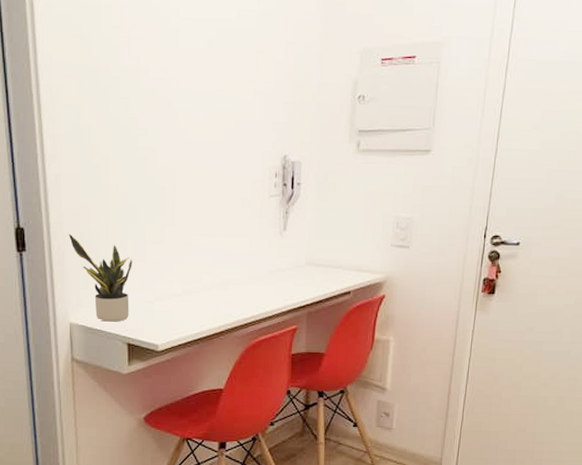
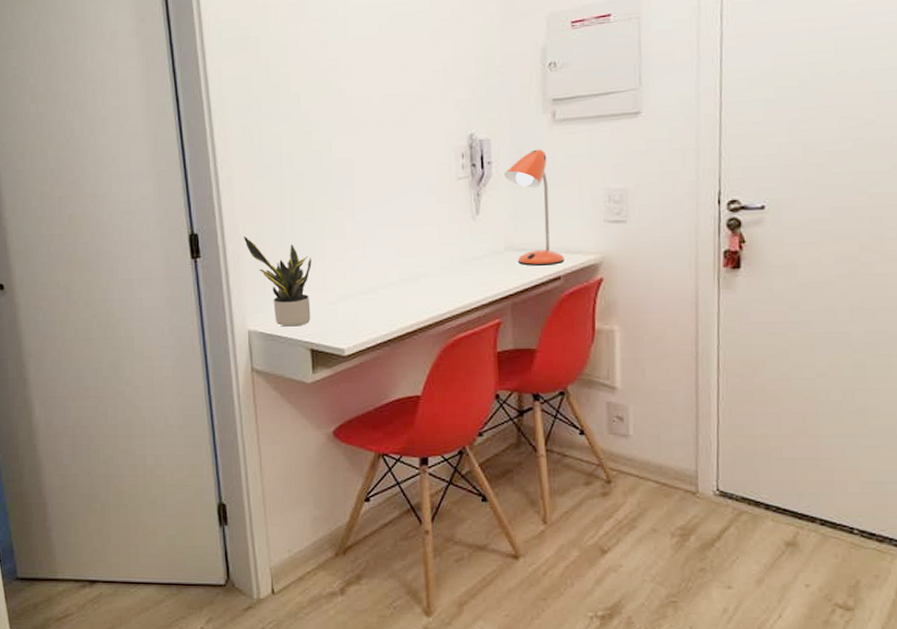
desk lamp: none [310,175,355,281] -> present [504,149,564,266]

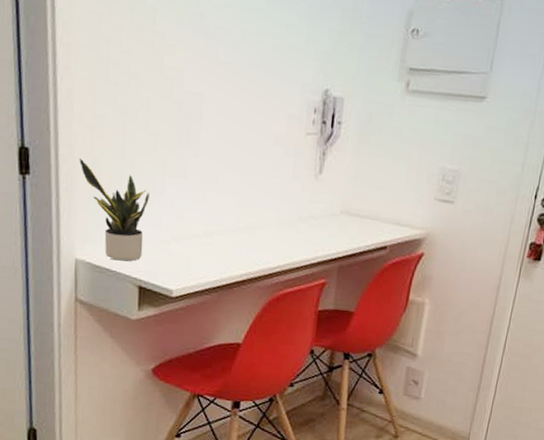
desk lamp: present [504,149,564,266] -> none [351,116,395,235]

